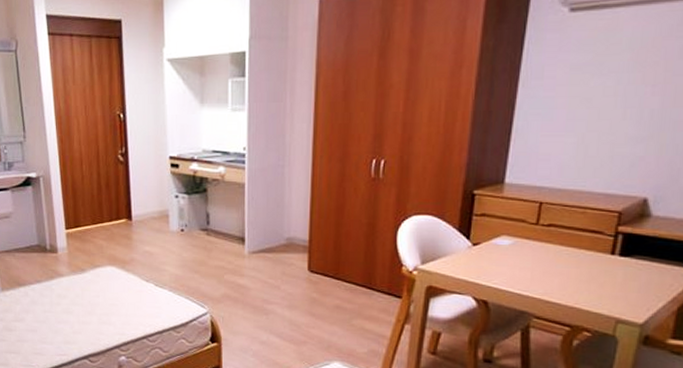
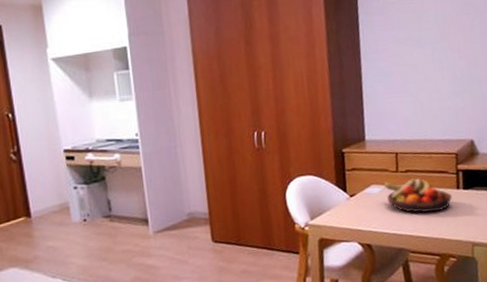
fruit bowl: none [516,234,602,277] -> present [383,178,452,213]

